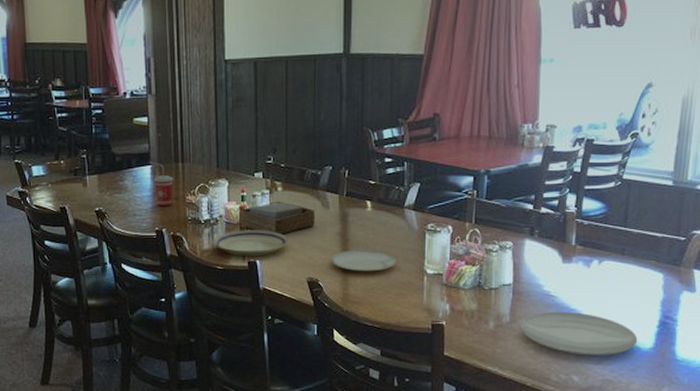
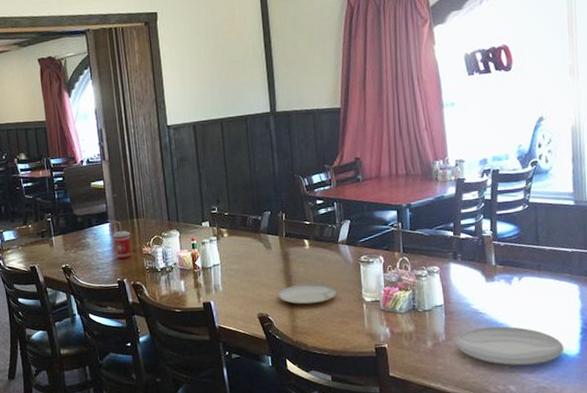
plate: present [214,230,288,257] -> none [170,273,238,299]
napkin holder: present [238,201,315,235] -> none [191,246,260,276]

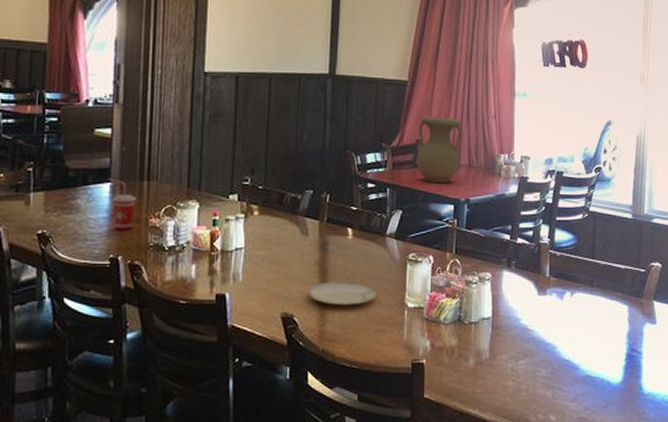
vase: none [355,134,398,194] -> present [417,116,462,184]
plate: present [456,326,564,366] -> none [499,346,608,393]

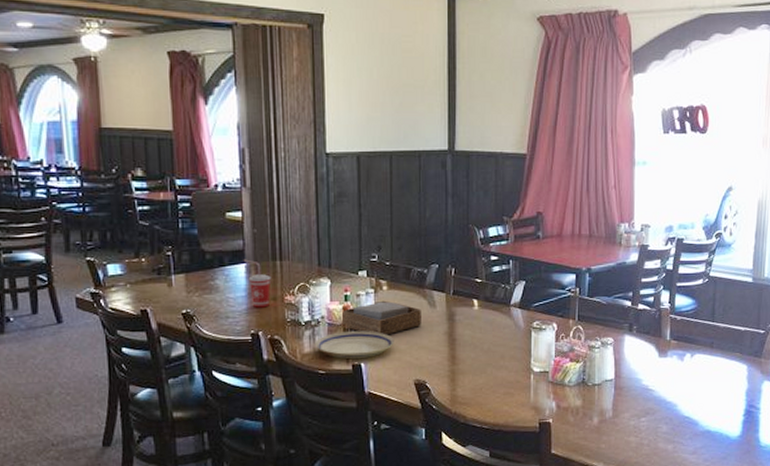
plate: none [178,258,263,289] -> present [315,331,394,360]
napkin holder: none [207,226,293,264] -> present [341,300,421,335]
plate: present [308,281,378,306] -> none [438,349,504,372]
vase: present [417,116,462,184] -> none [538,188,582,254]

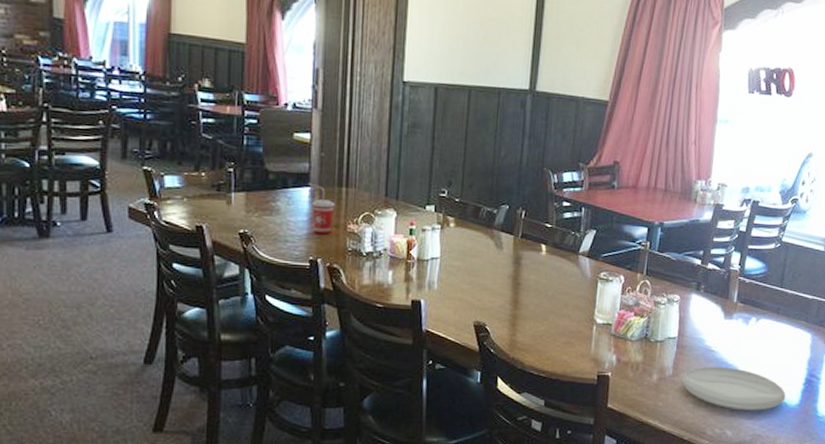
plate: present [315,331,394,360] -> none [375,266,457,296]
napkin holder: present [341,300,421,335] -> none [404,237,487,274]
plate: none [622,404,727,446] -> present [682,366,786,411]

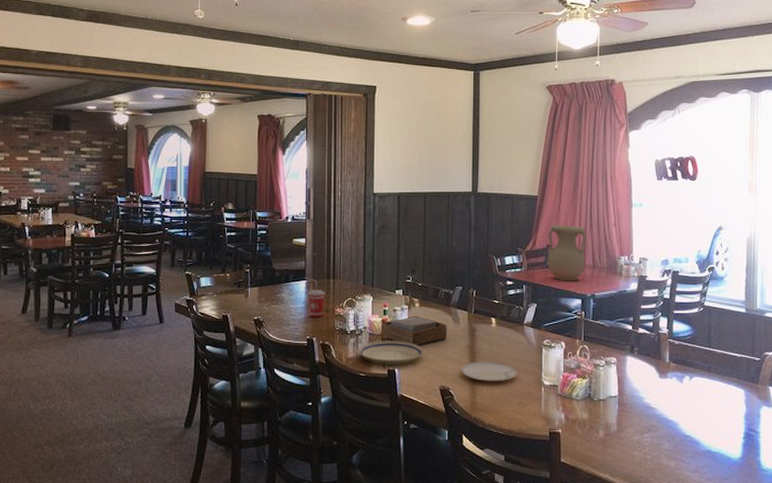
plate: none [375,266,457,296] -> present [358,341,424,365]
napkin holder: none [404,237,487,274] -> present [380,315,447,346]
plate: none [500,294,568,319] -> present [460,362,518,382]
vase: none [613,138,661,207] -> present [548,225,586,281]
plate: present [682,366,786,411] -> none [626,422,728,464]

